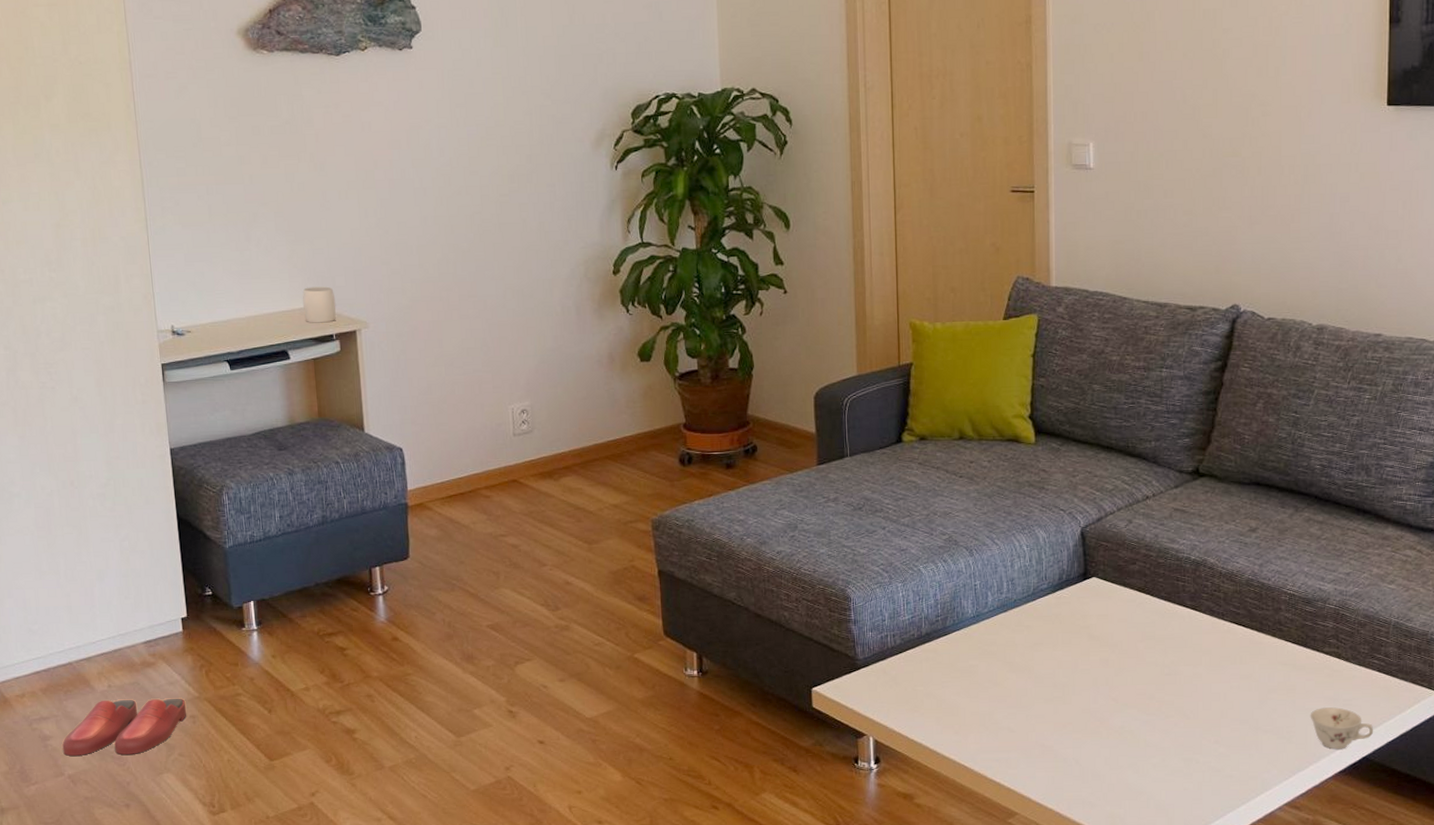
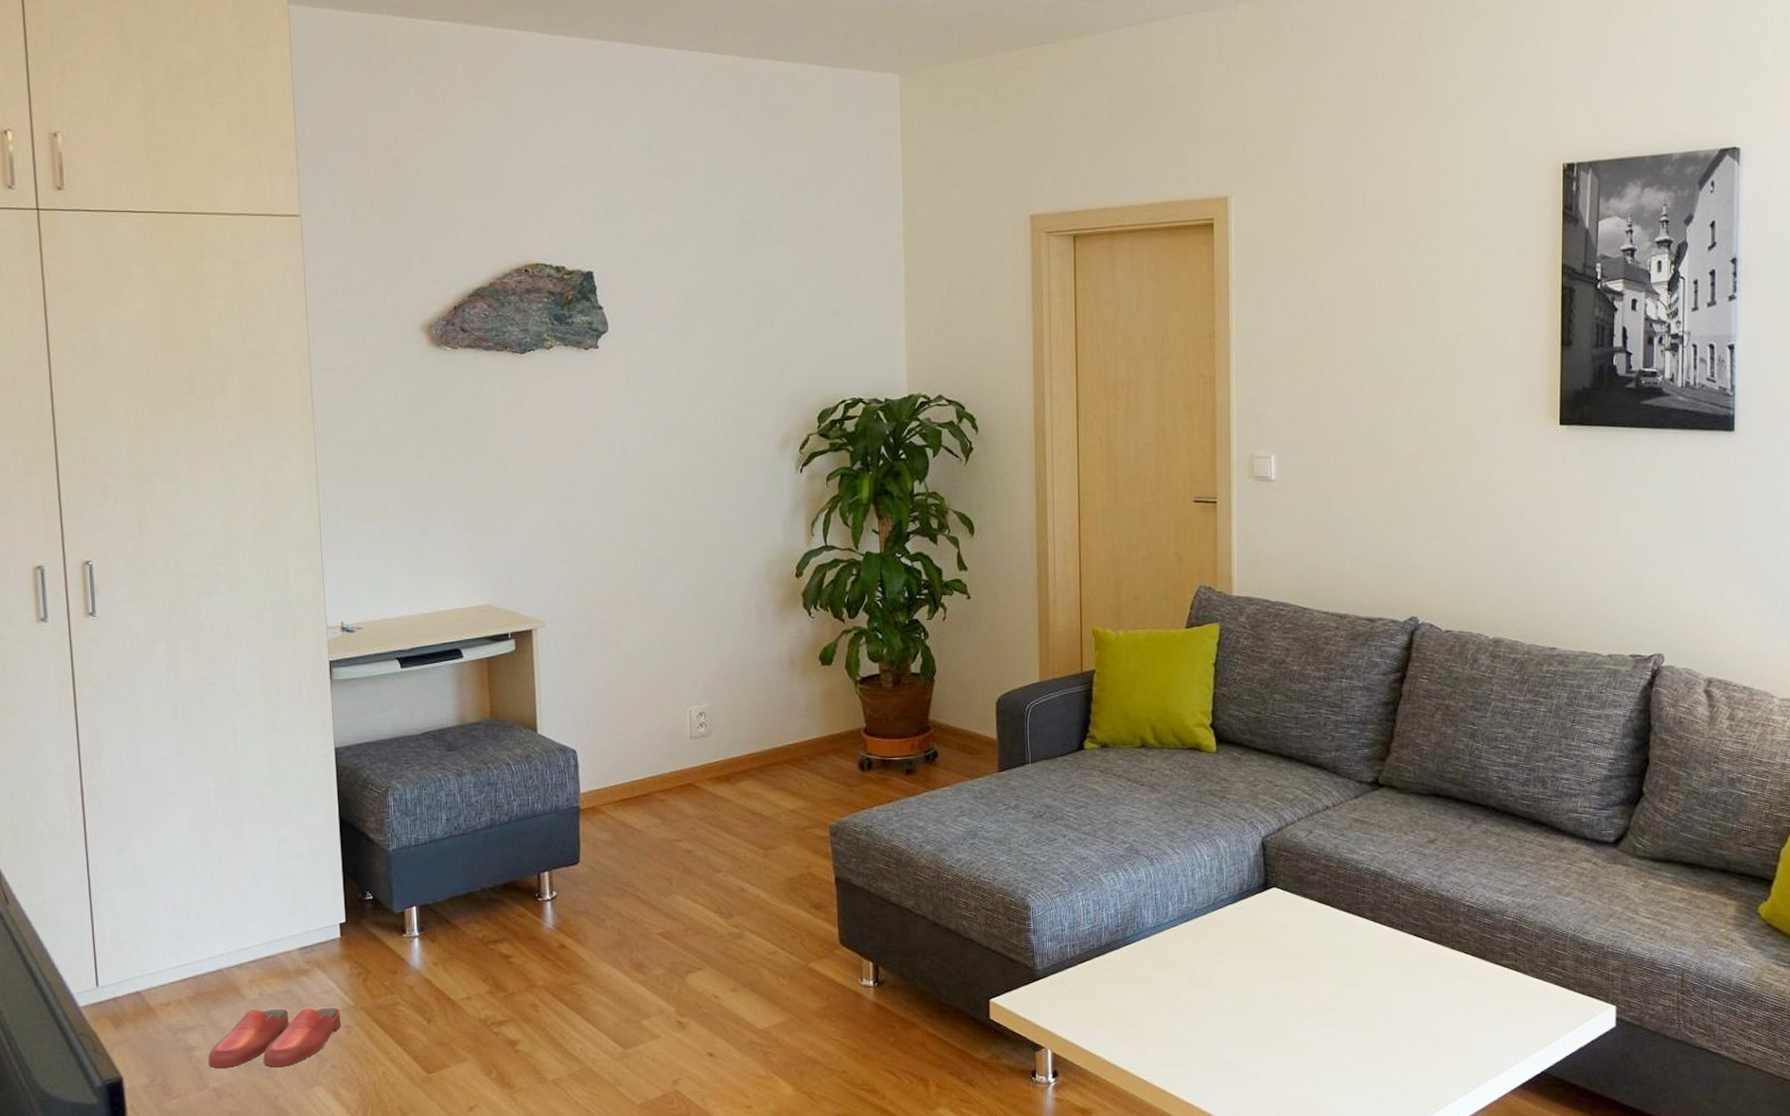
mug: present [302,286,336,323] -> none [477,584,513,622]
teacup: present [1310,707,1374,750] -> none [1489,1021,1552,1064]

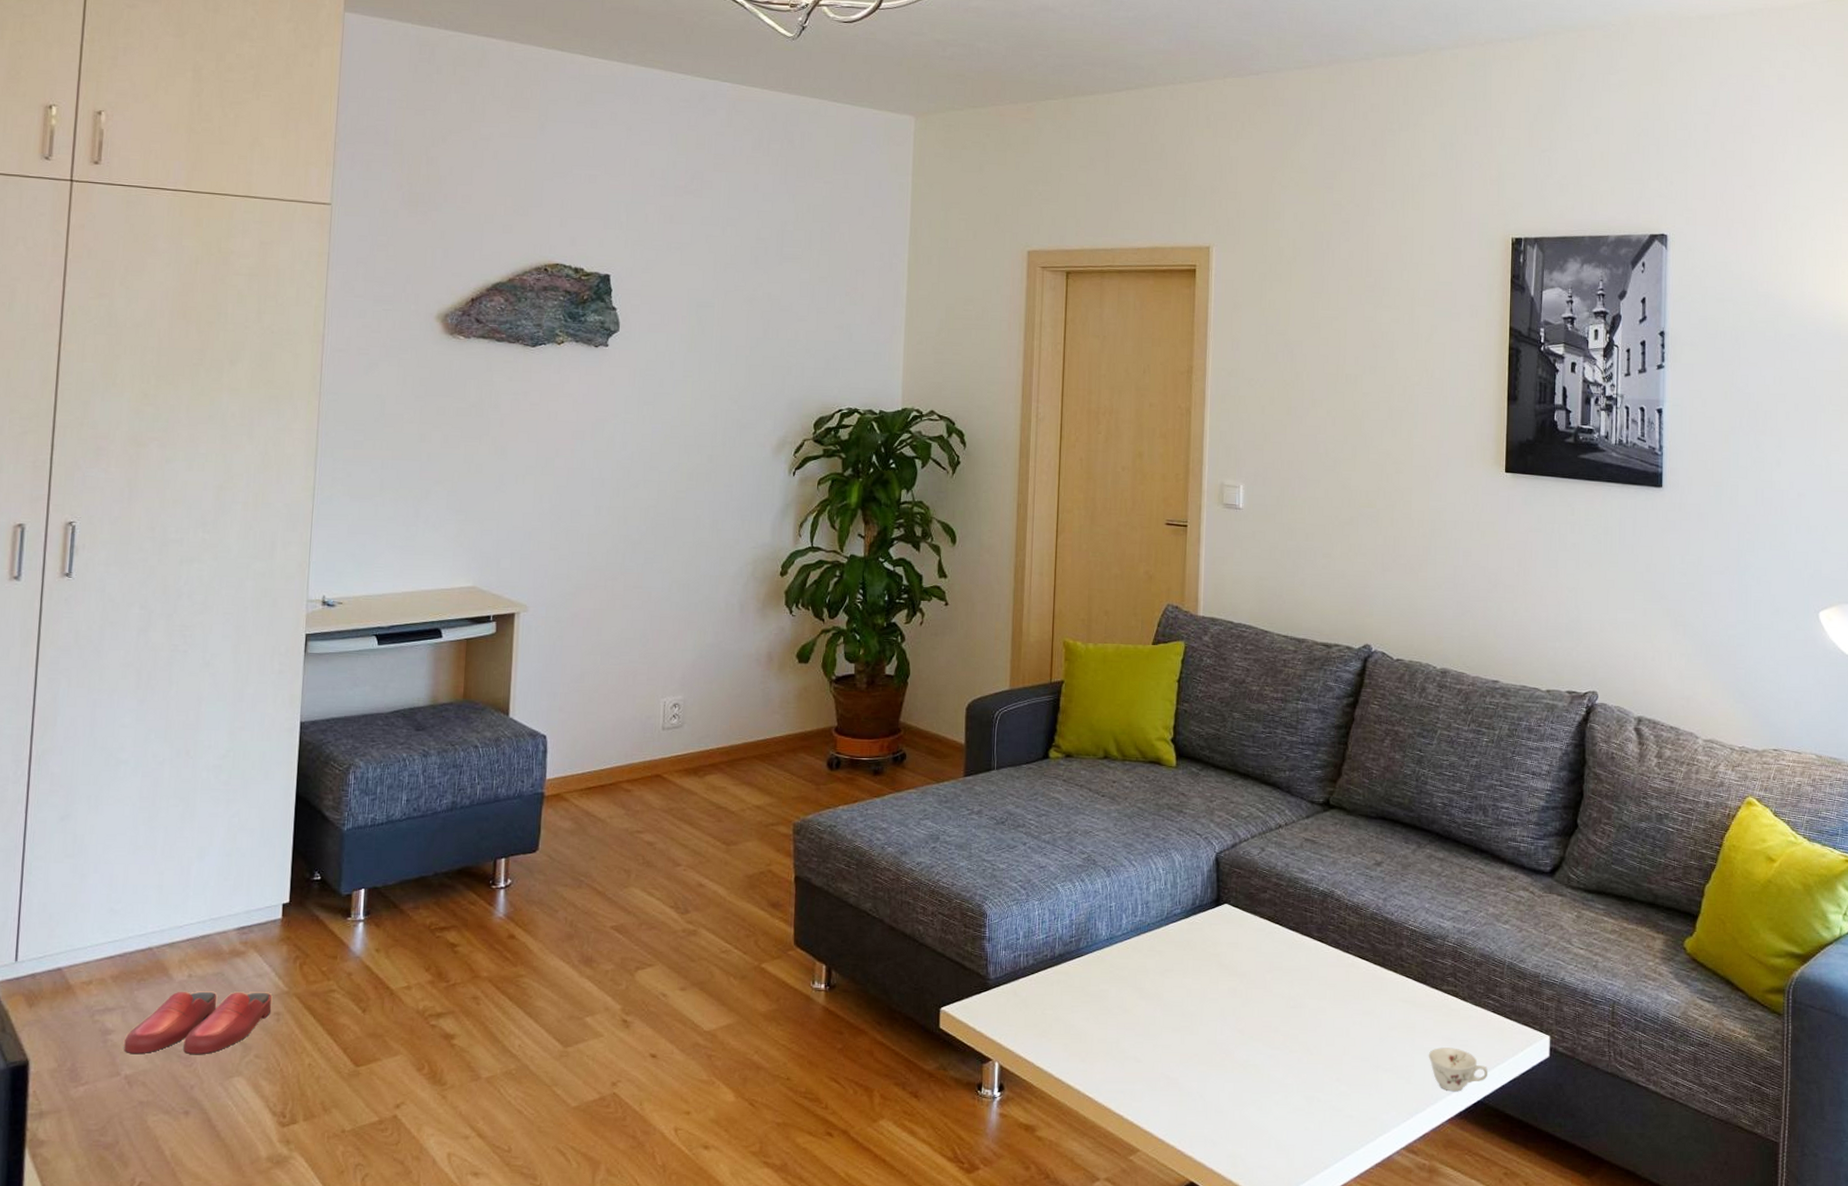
teacup: none [1489,1021,1552,1064] -> present [1428,1047,1489,1092]

